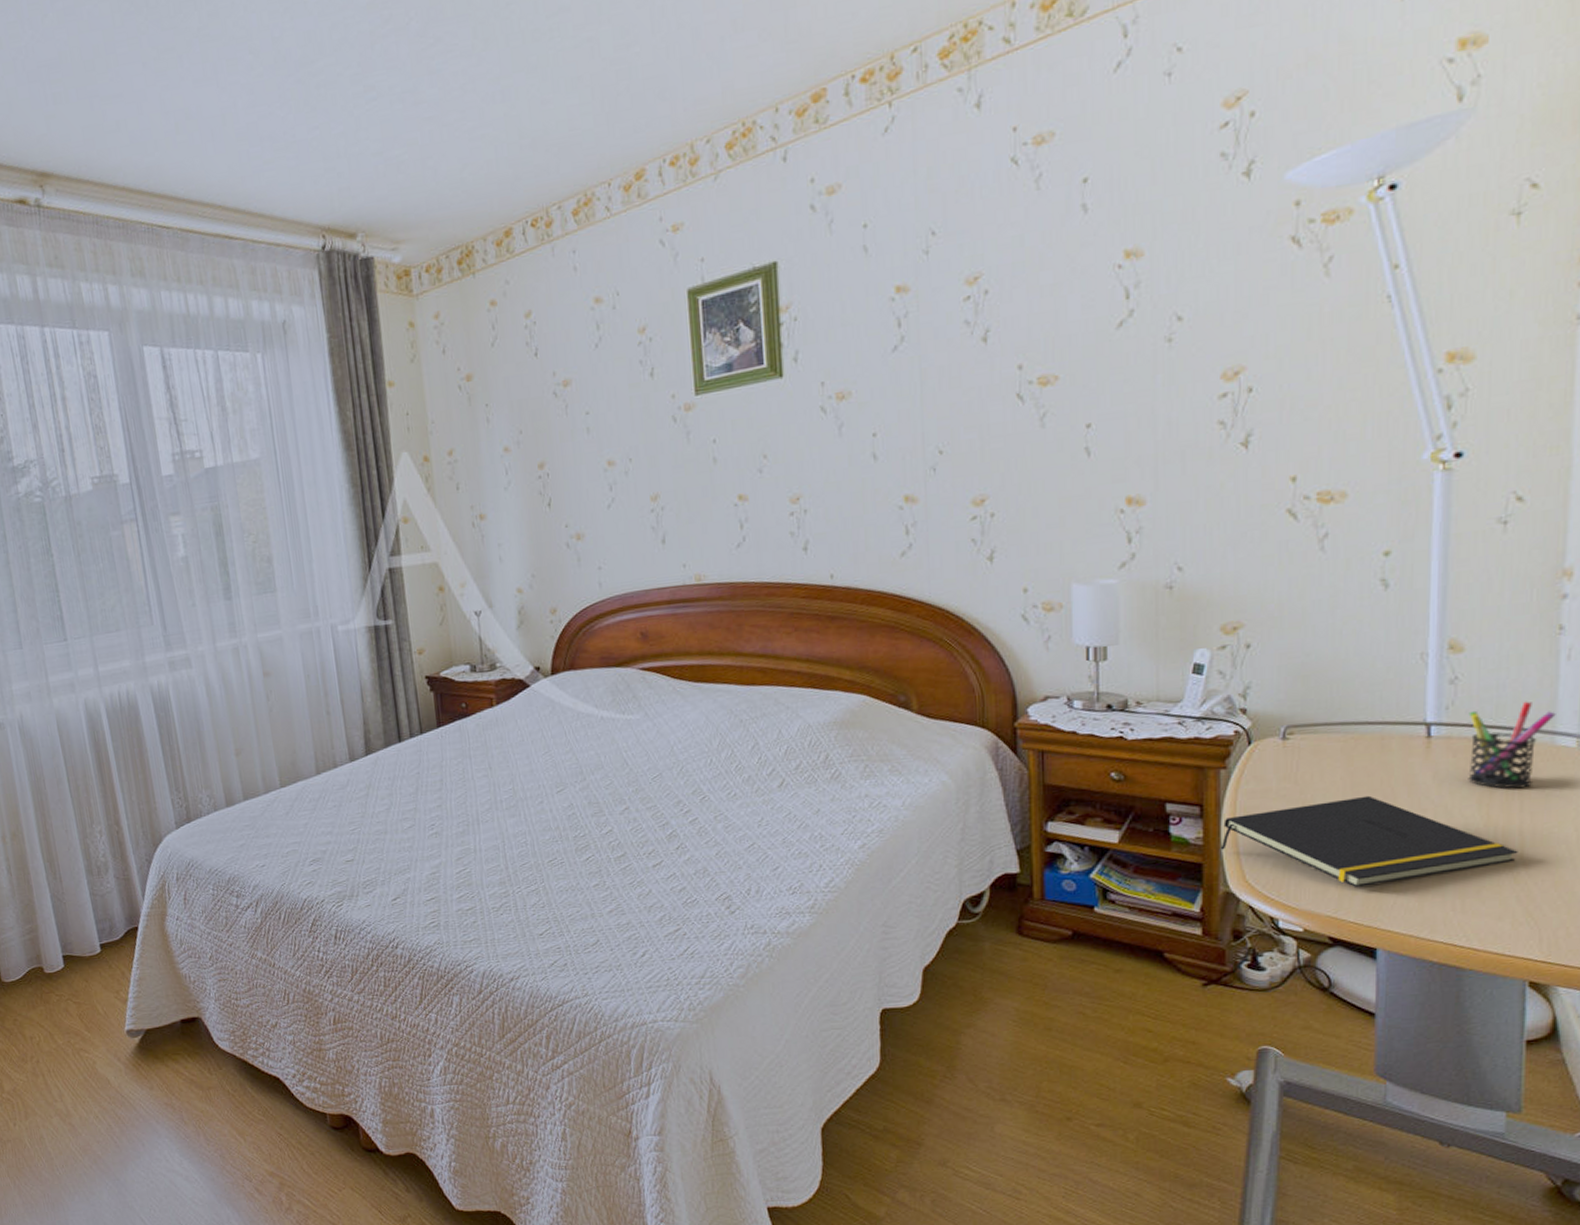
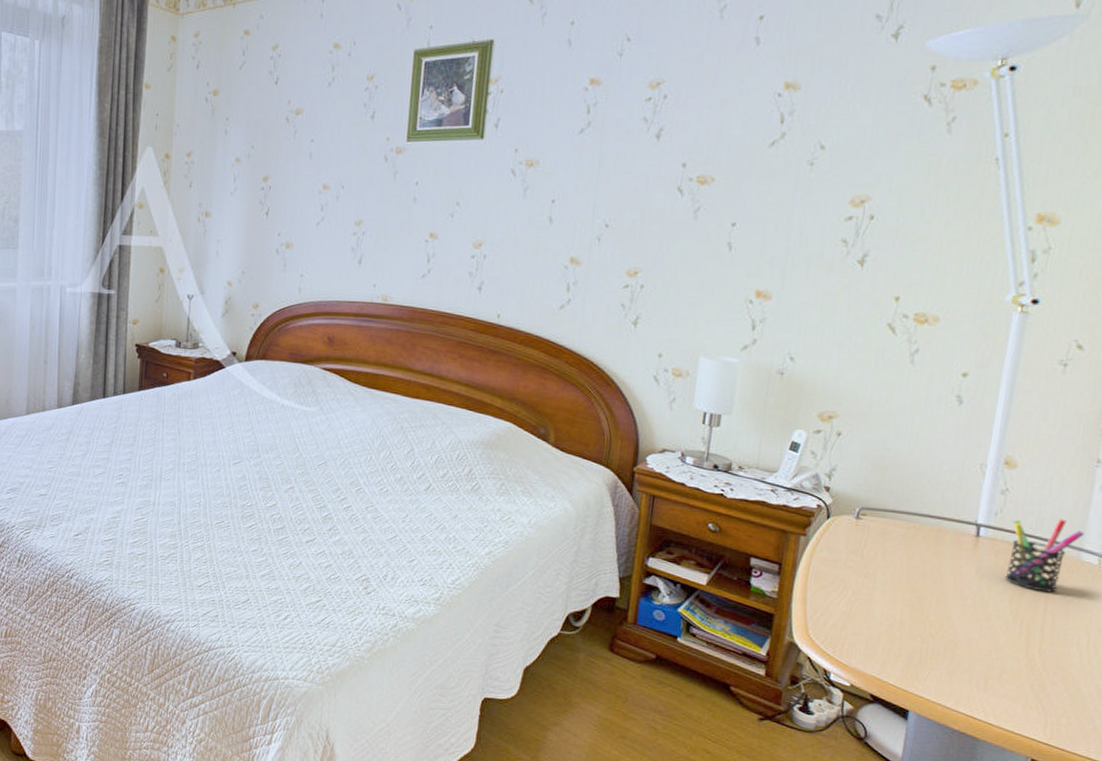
notepad: present [1220,795,1518,887] -> none [791,577,1038,656]

